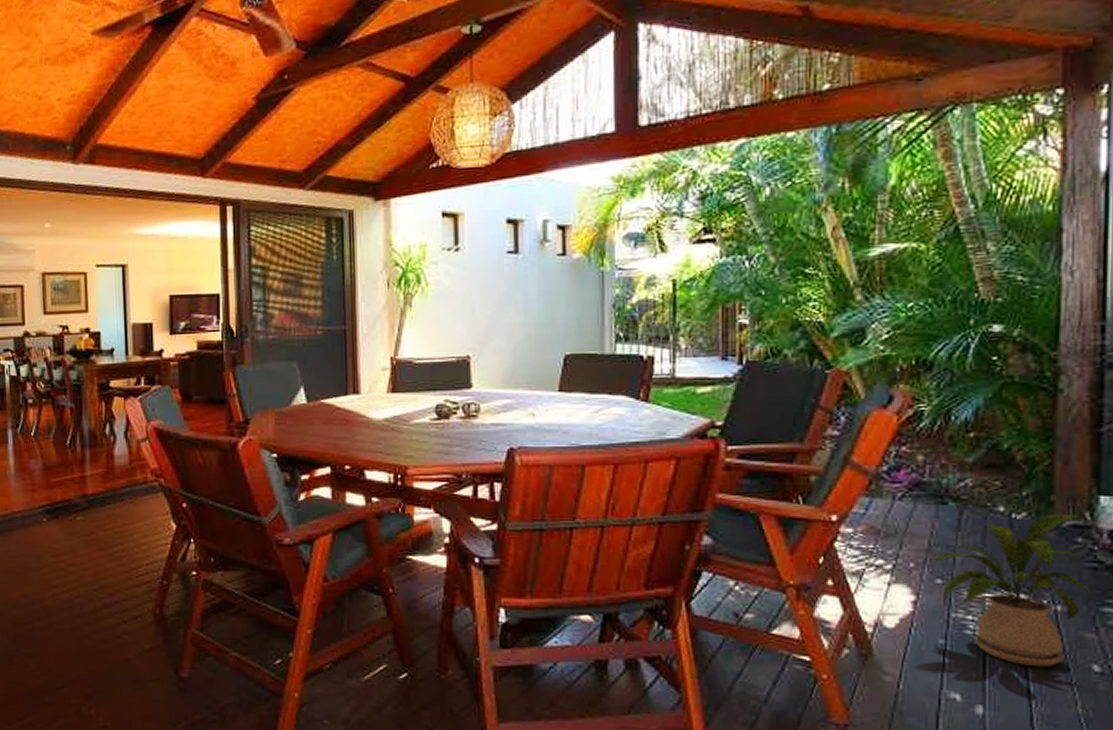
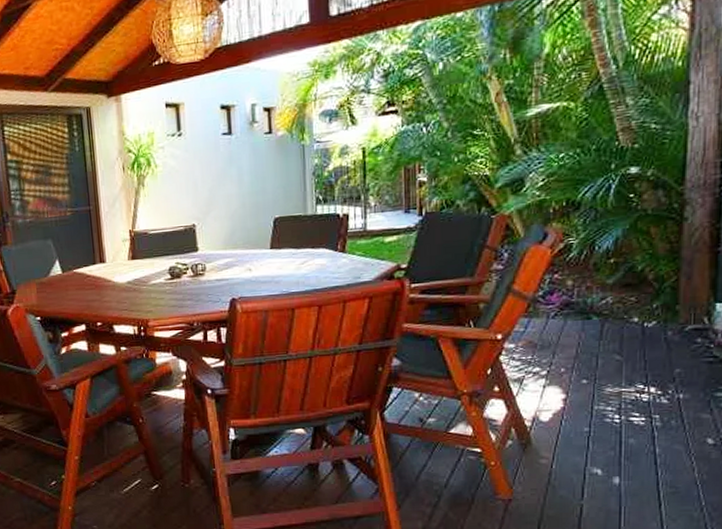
house plant: present [927,513,1094,668] -> none [575,318,710,444]

